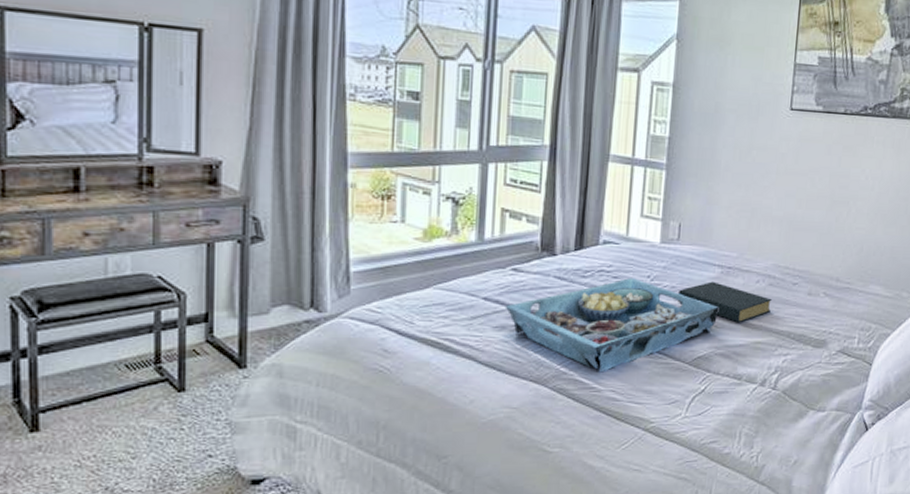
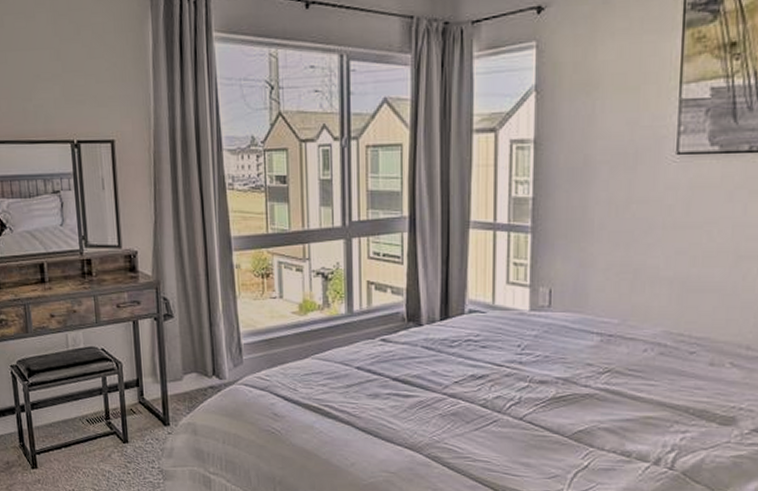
serving tray: present [505,278,719,373] -> none [376,347,600,443]
hardback book: present [678,281,773,323] -> none [553,350,665,396]

